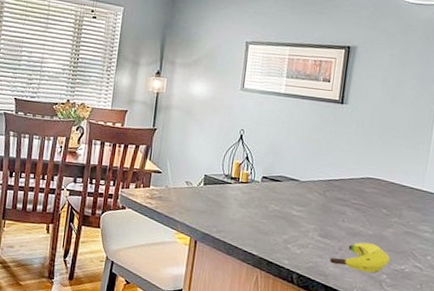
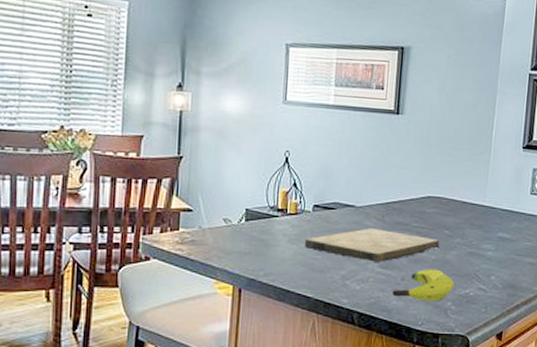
cutting board: none [252,200,378,232] -> present [304,228,440,262]

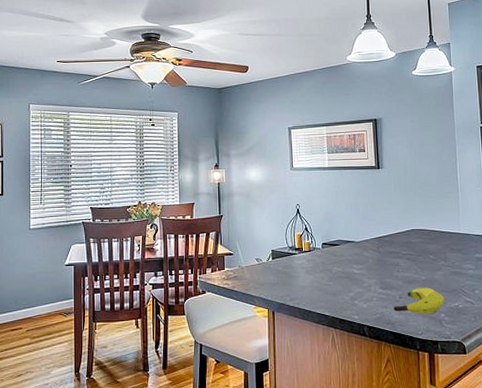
cutting board: present [304,228,440,262] -> none [318,258,428,285]

